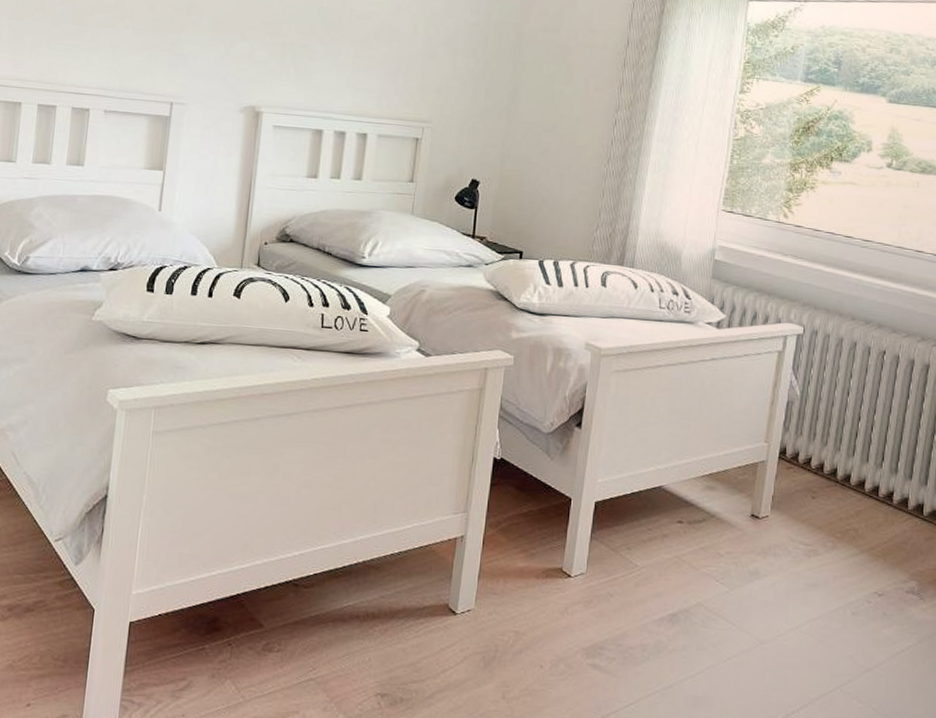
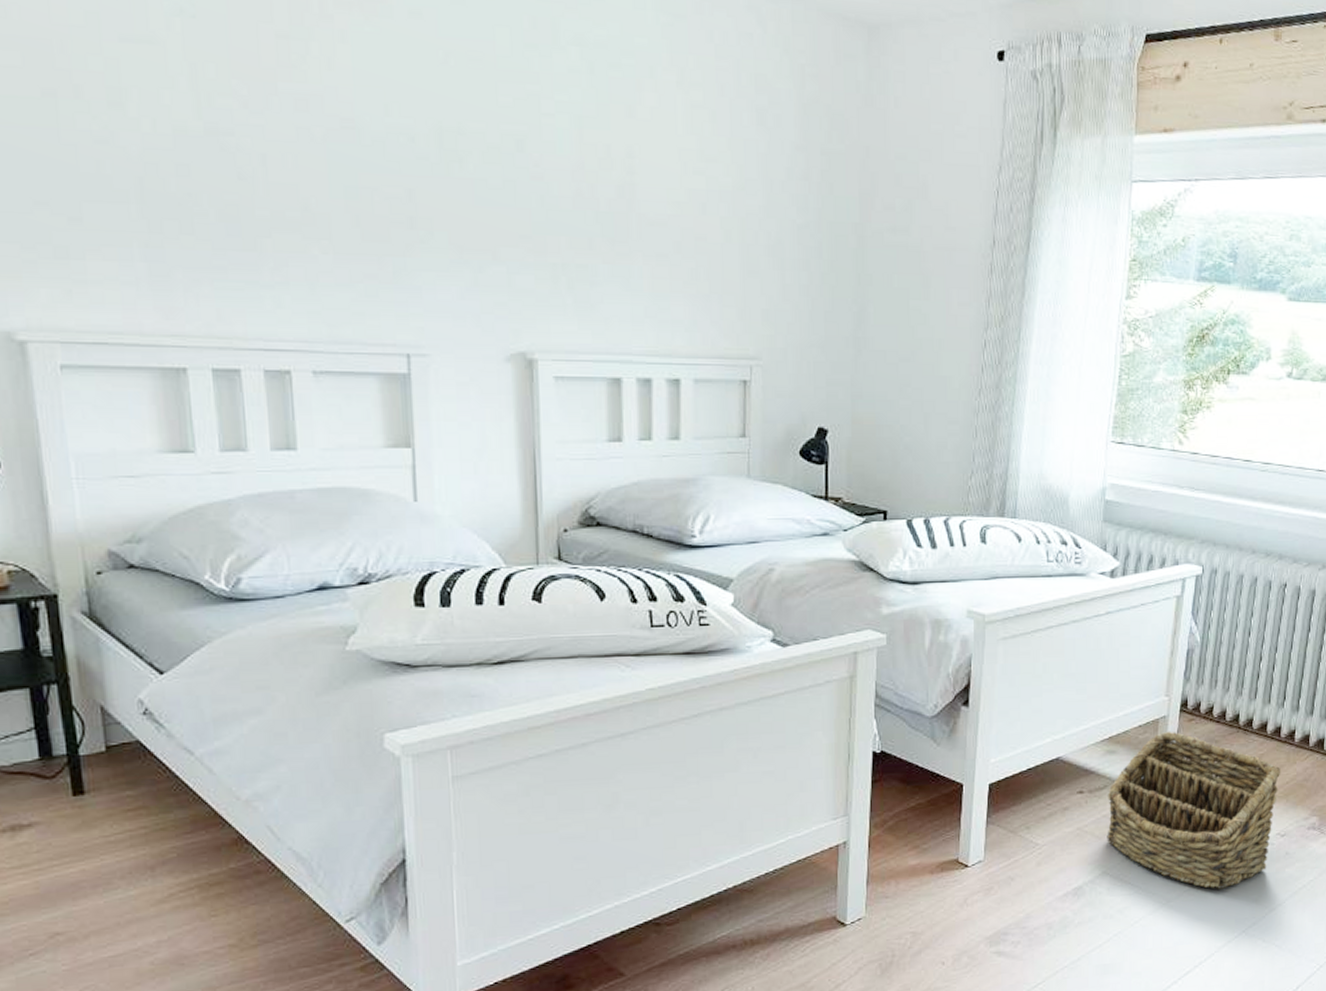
basket: none [703,475,879,640] -> present [1107,731,1281,889]

